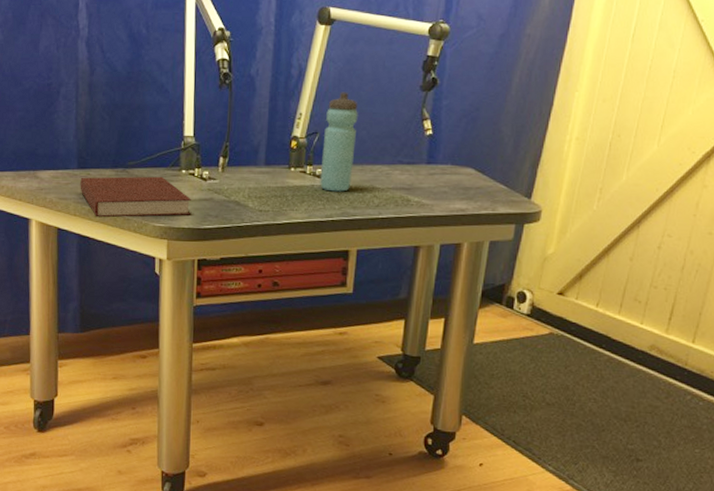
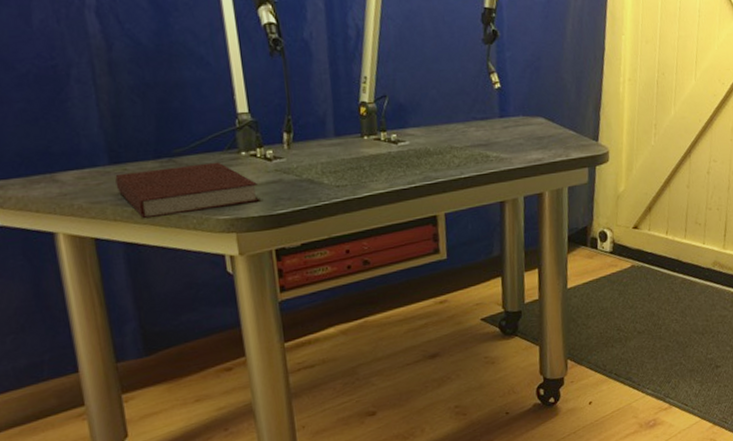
water bottle: present [320,92,358,192] -> none [392,50,429,157]

